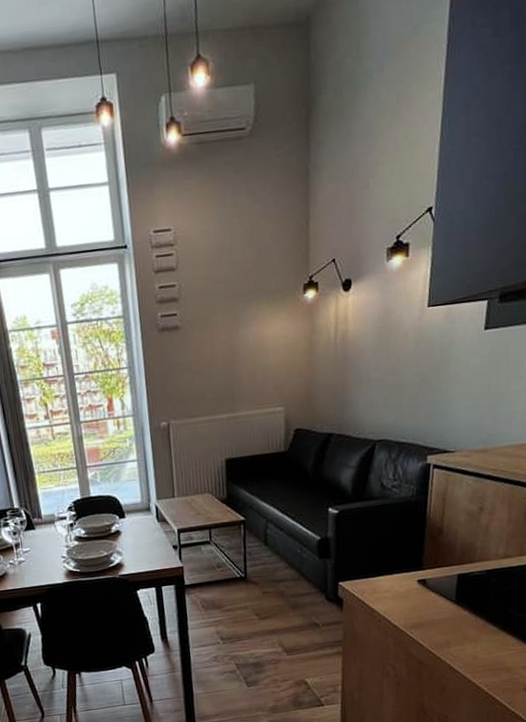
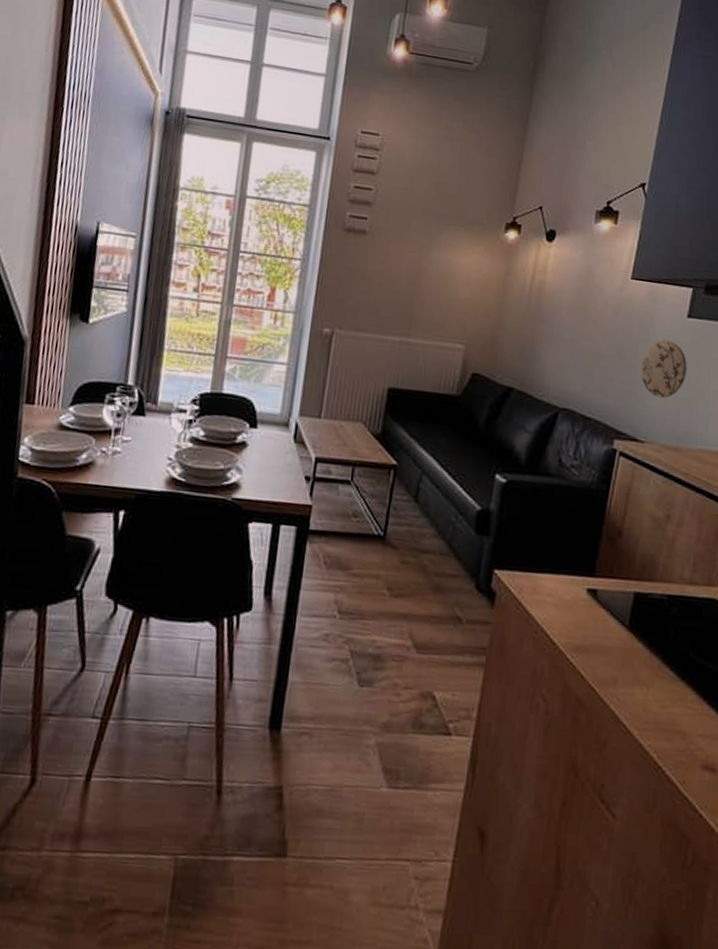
decorative plate: none [445,355,488,410] -> present [640,340,687,398]

